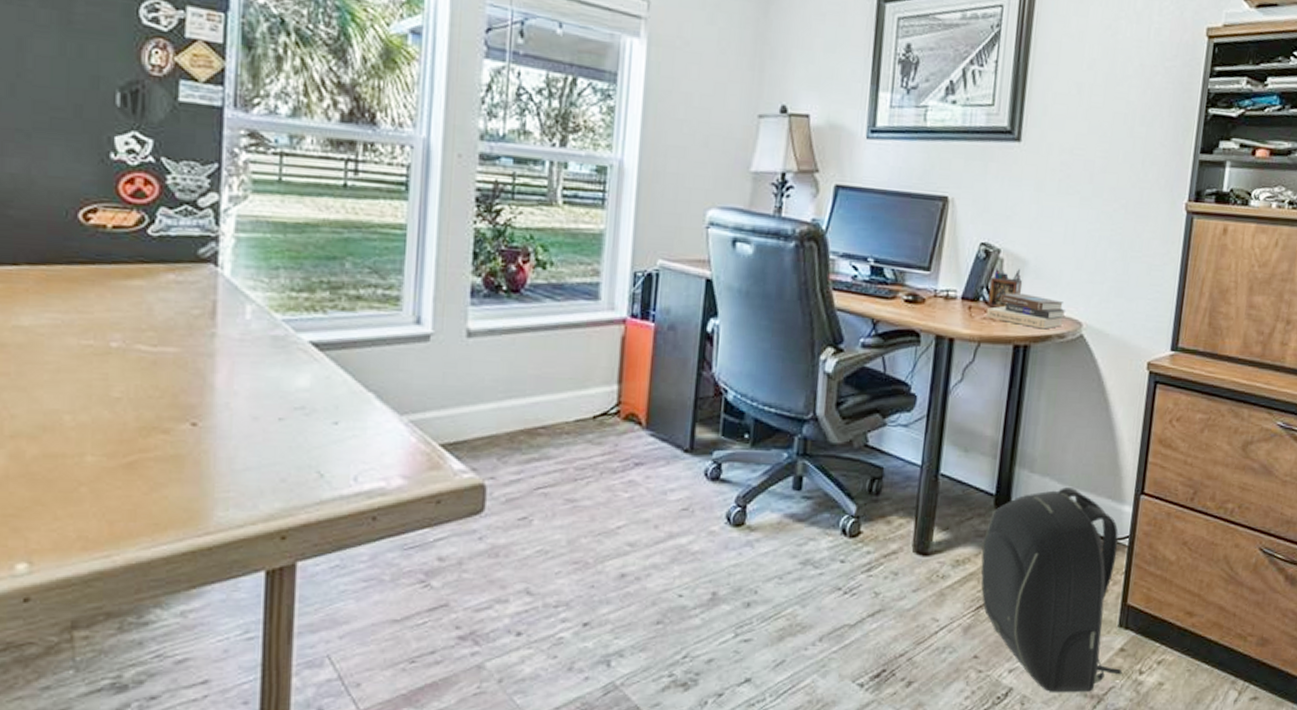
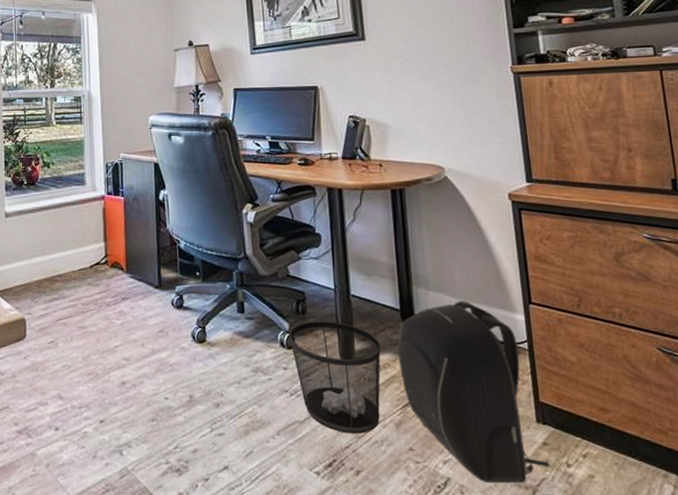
waste bin: none [854,504,965,639] -> present [289,321,382,434]
books: present [985,293,1065,330] -> none [363,149,429,176]
desk organizer: present [988,267,1023,308] -> none [362,132,389,163]

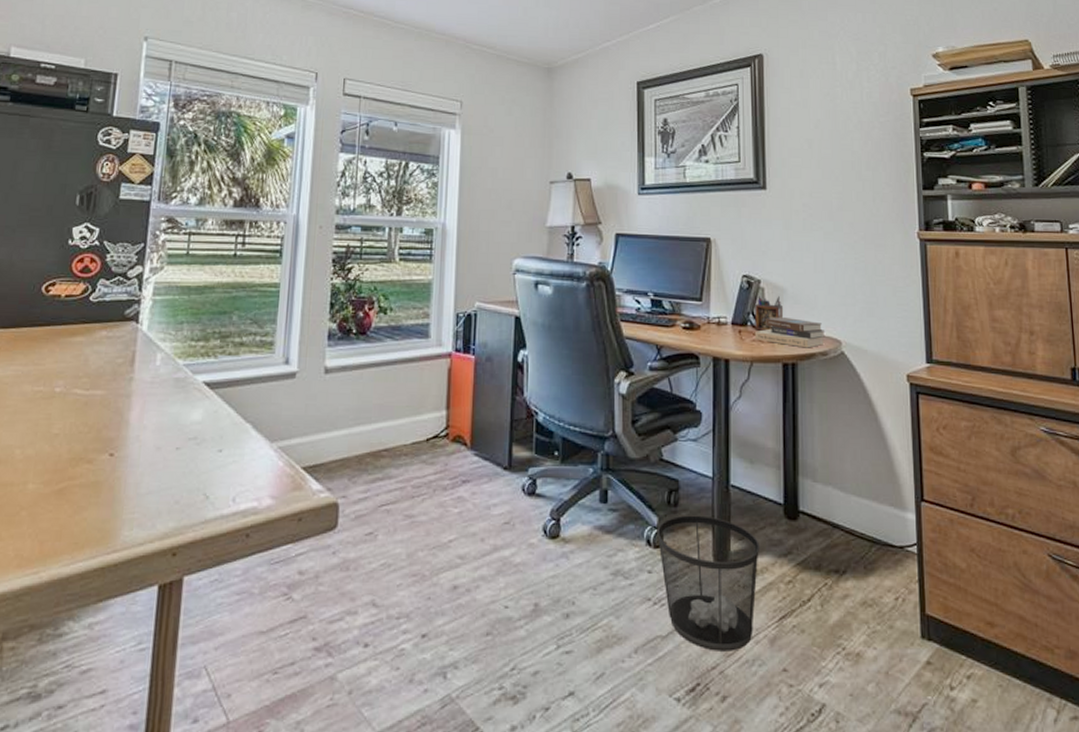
desk organizer: none [362,132,389,163] -> present [755,295,784,331]
books: none [363,149,429,176] -> present [754,316,825,348]
backpack: present [397,301,551,483] -> none [777,496,933,709]

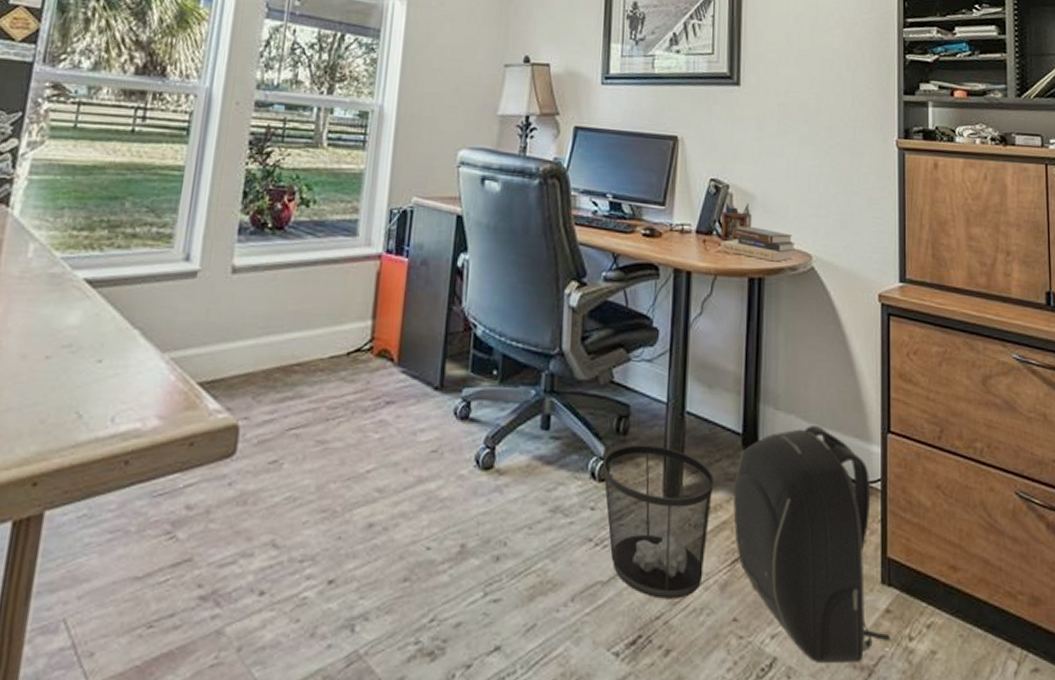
backpack: none [777,496,933,709] -> present [733,426,891,662]

